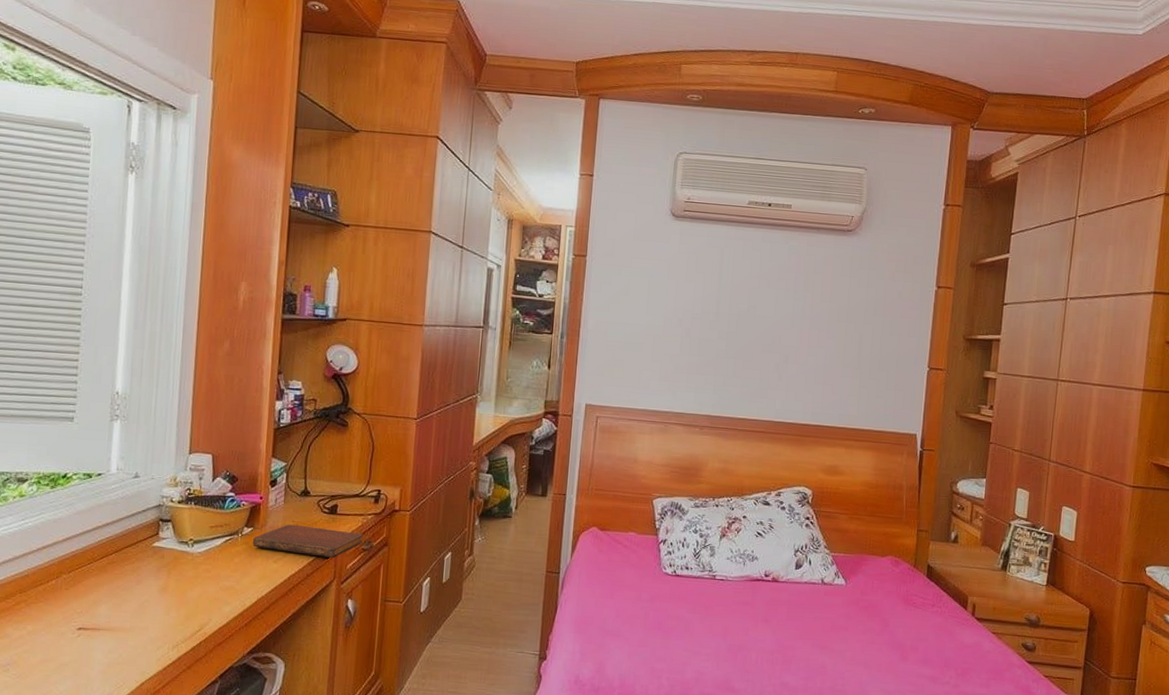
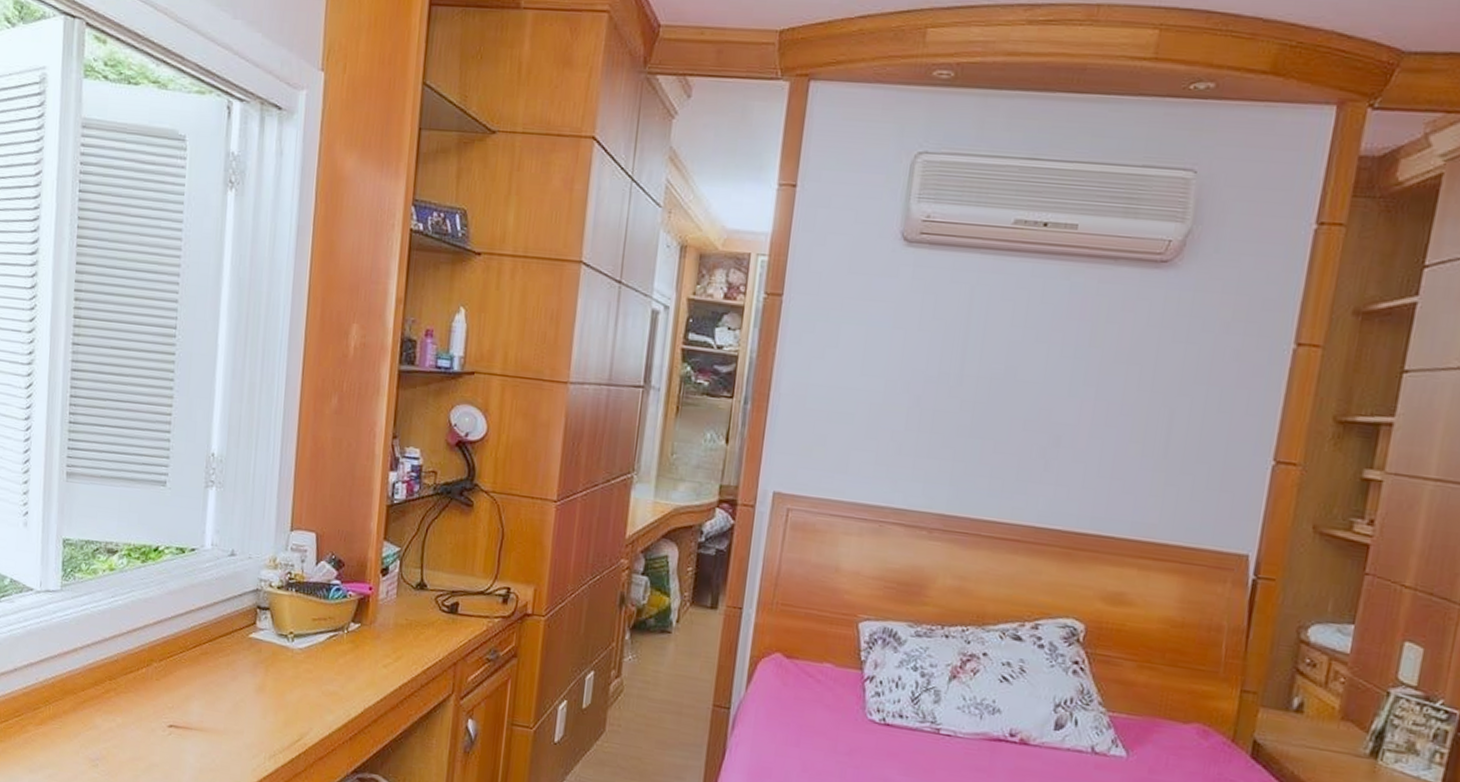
notebook: present [253,524,363,558] -> none [360,622,488,667]

